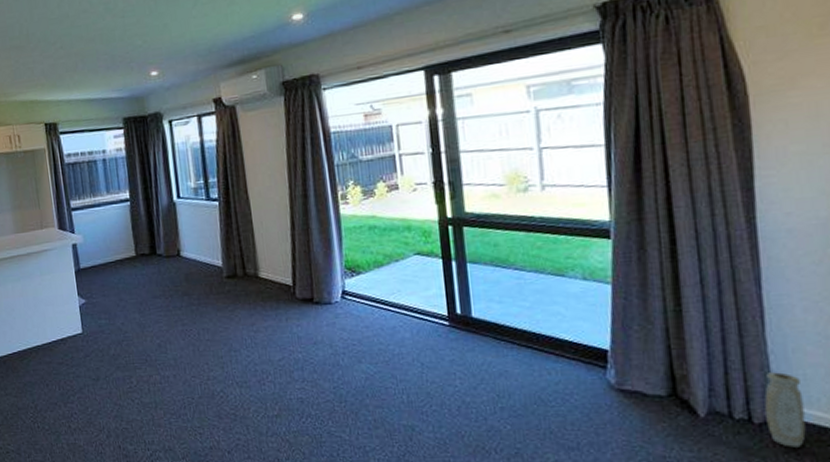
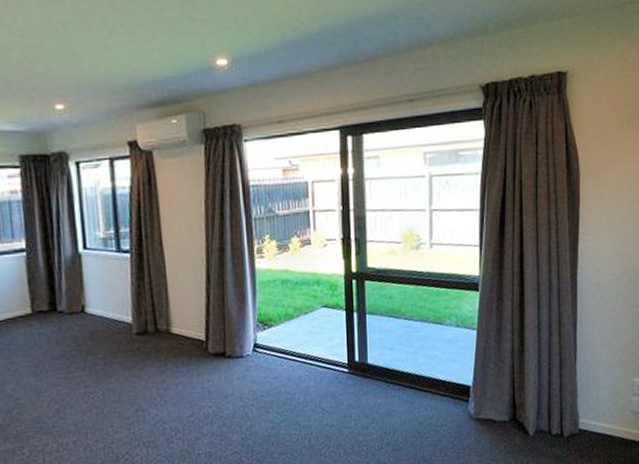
vase: present [764,372,806,447] -> none [572,395,596,453]

